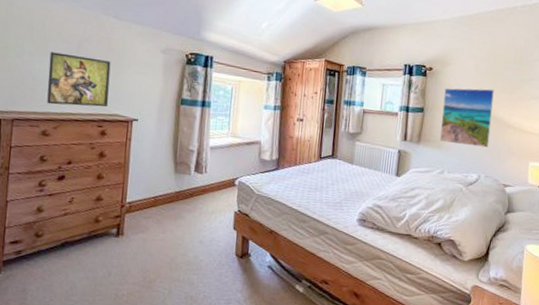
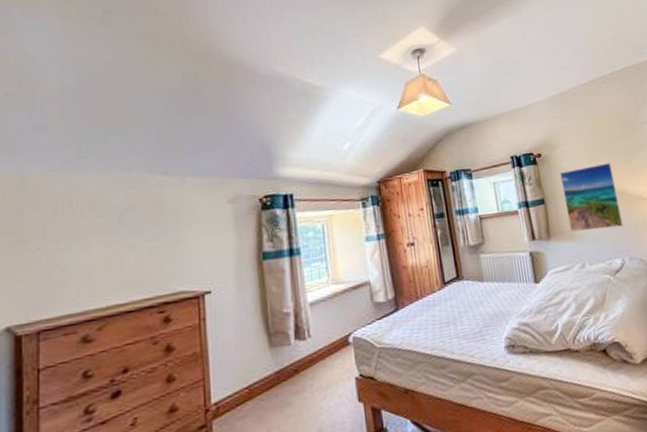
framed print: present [47,52,111,107] -> none [83,227,169,300]

